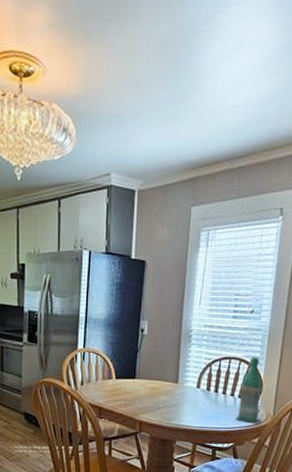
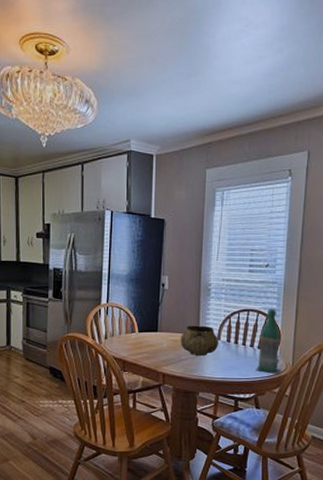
decorative bowl: none [158,372,199,404] -> present [180,325,219,356]

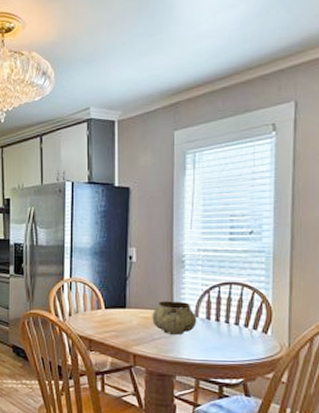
bottle: present [256,309,281,374] -> none [243,281,275,357]

